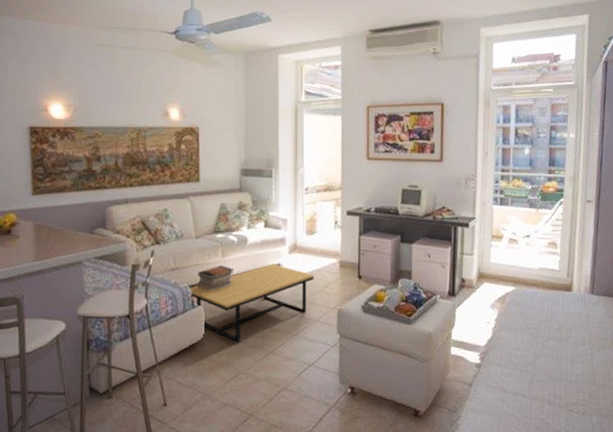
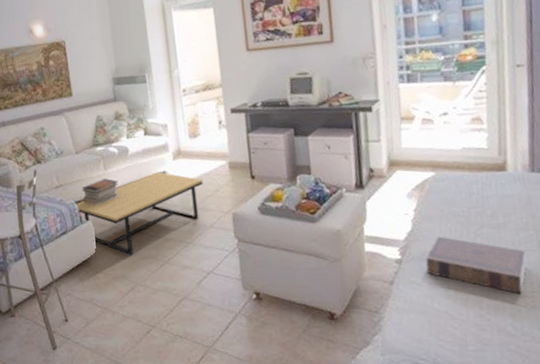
book: none [500,345,581,401] -> present [425,236,527,294]

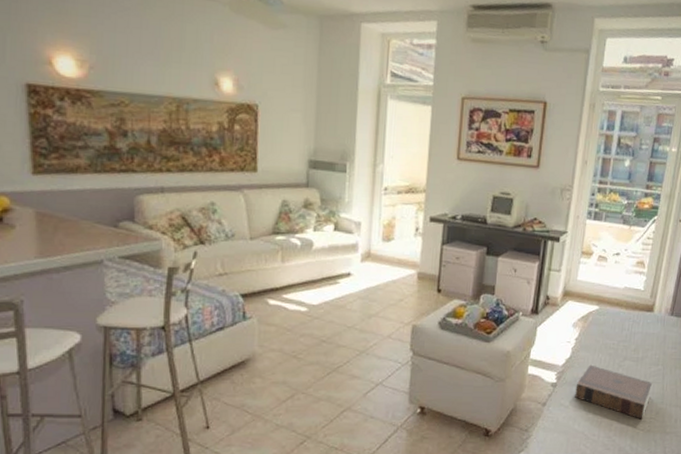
coffee table: present [76,172,203,255] -> none [241,273,389,360]
book stack: present [82,179,119,207] -> none [250,272,296,303]

